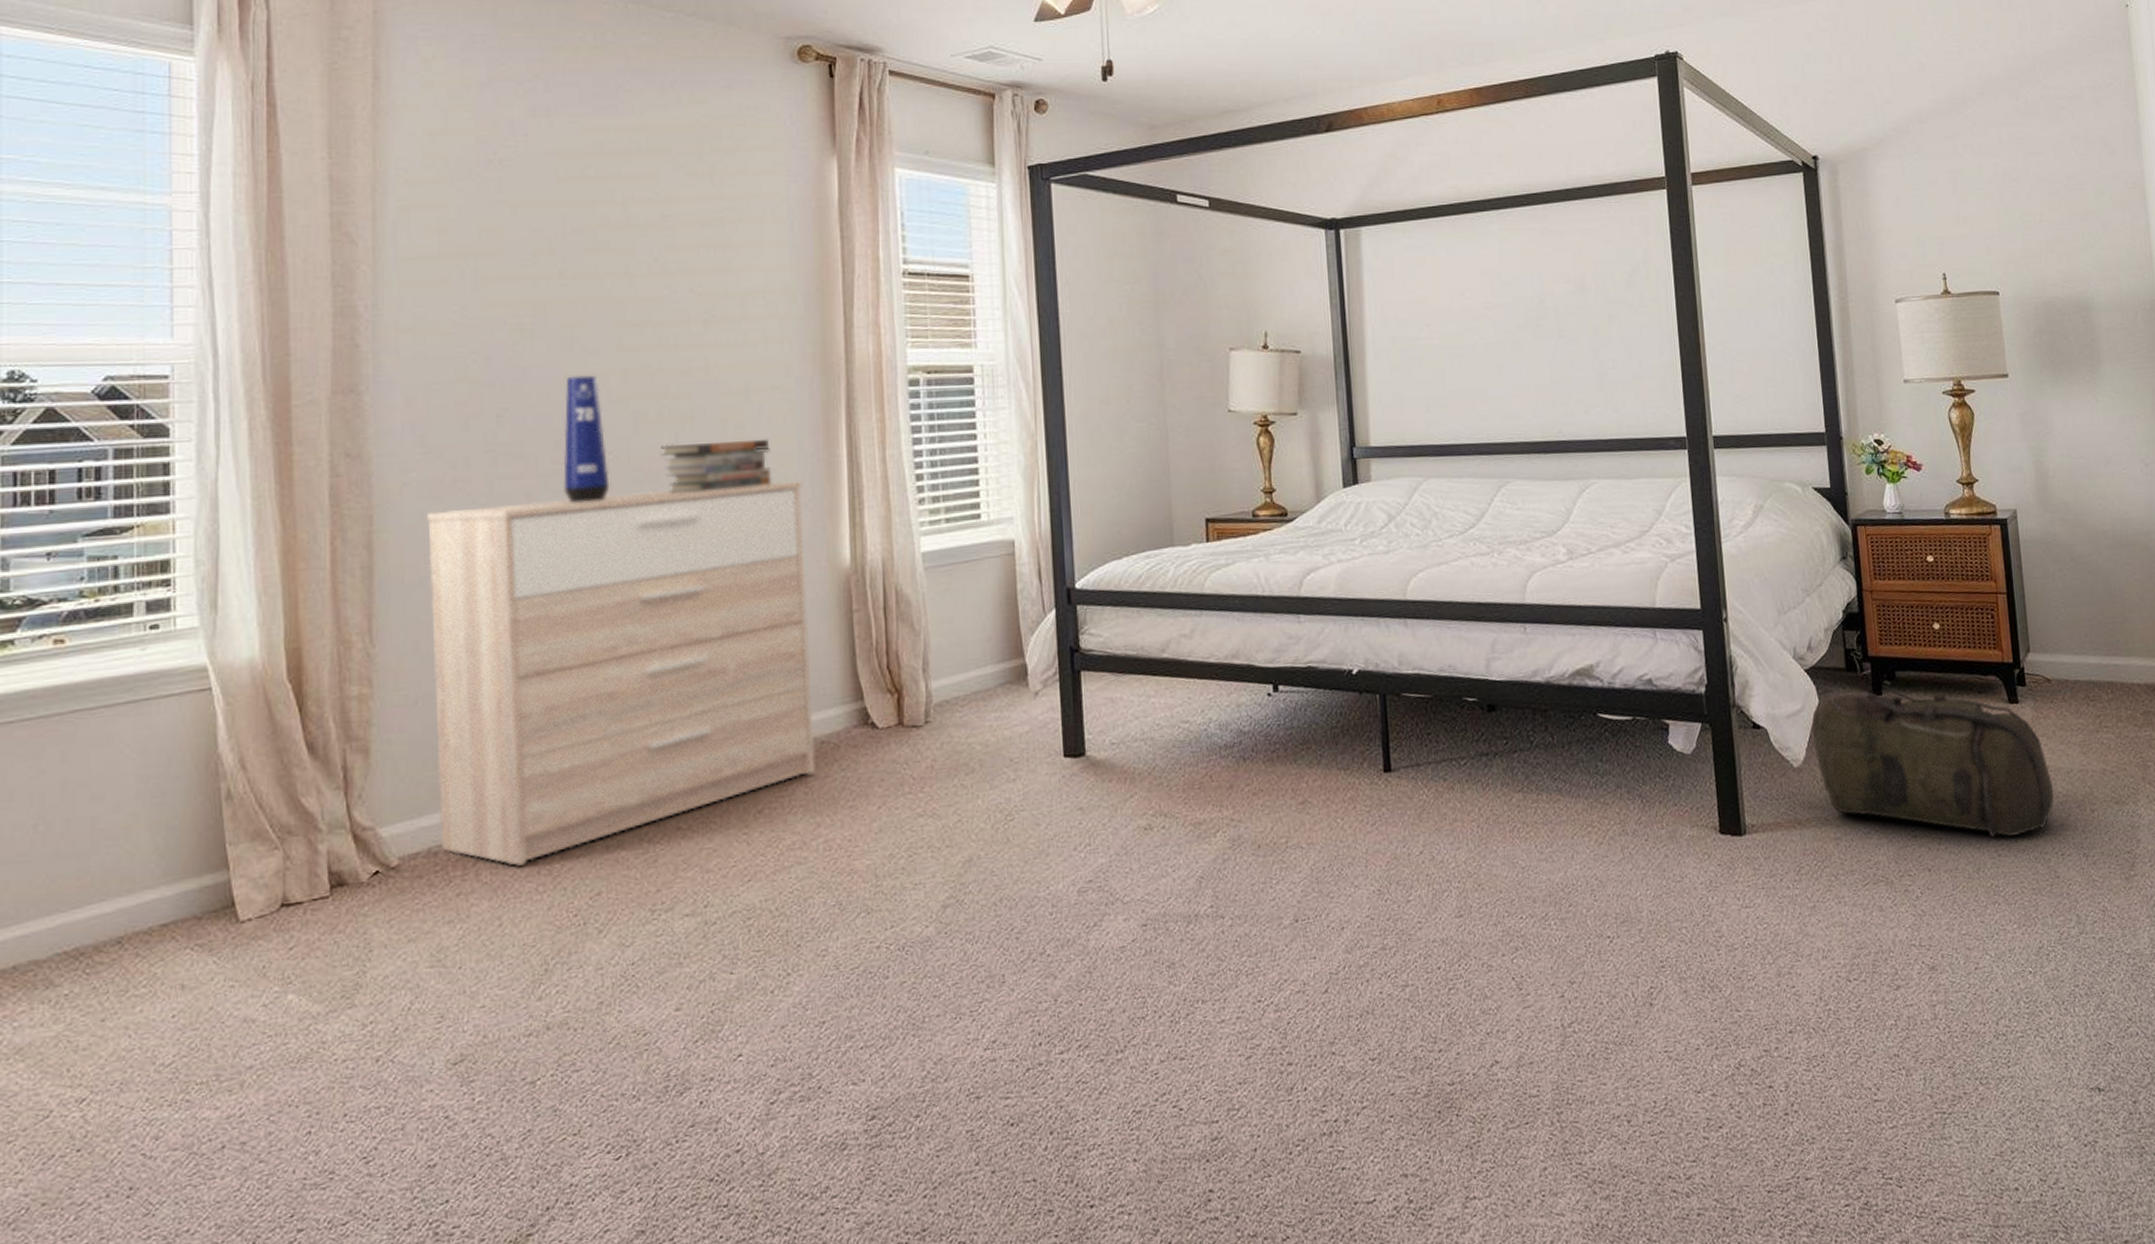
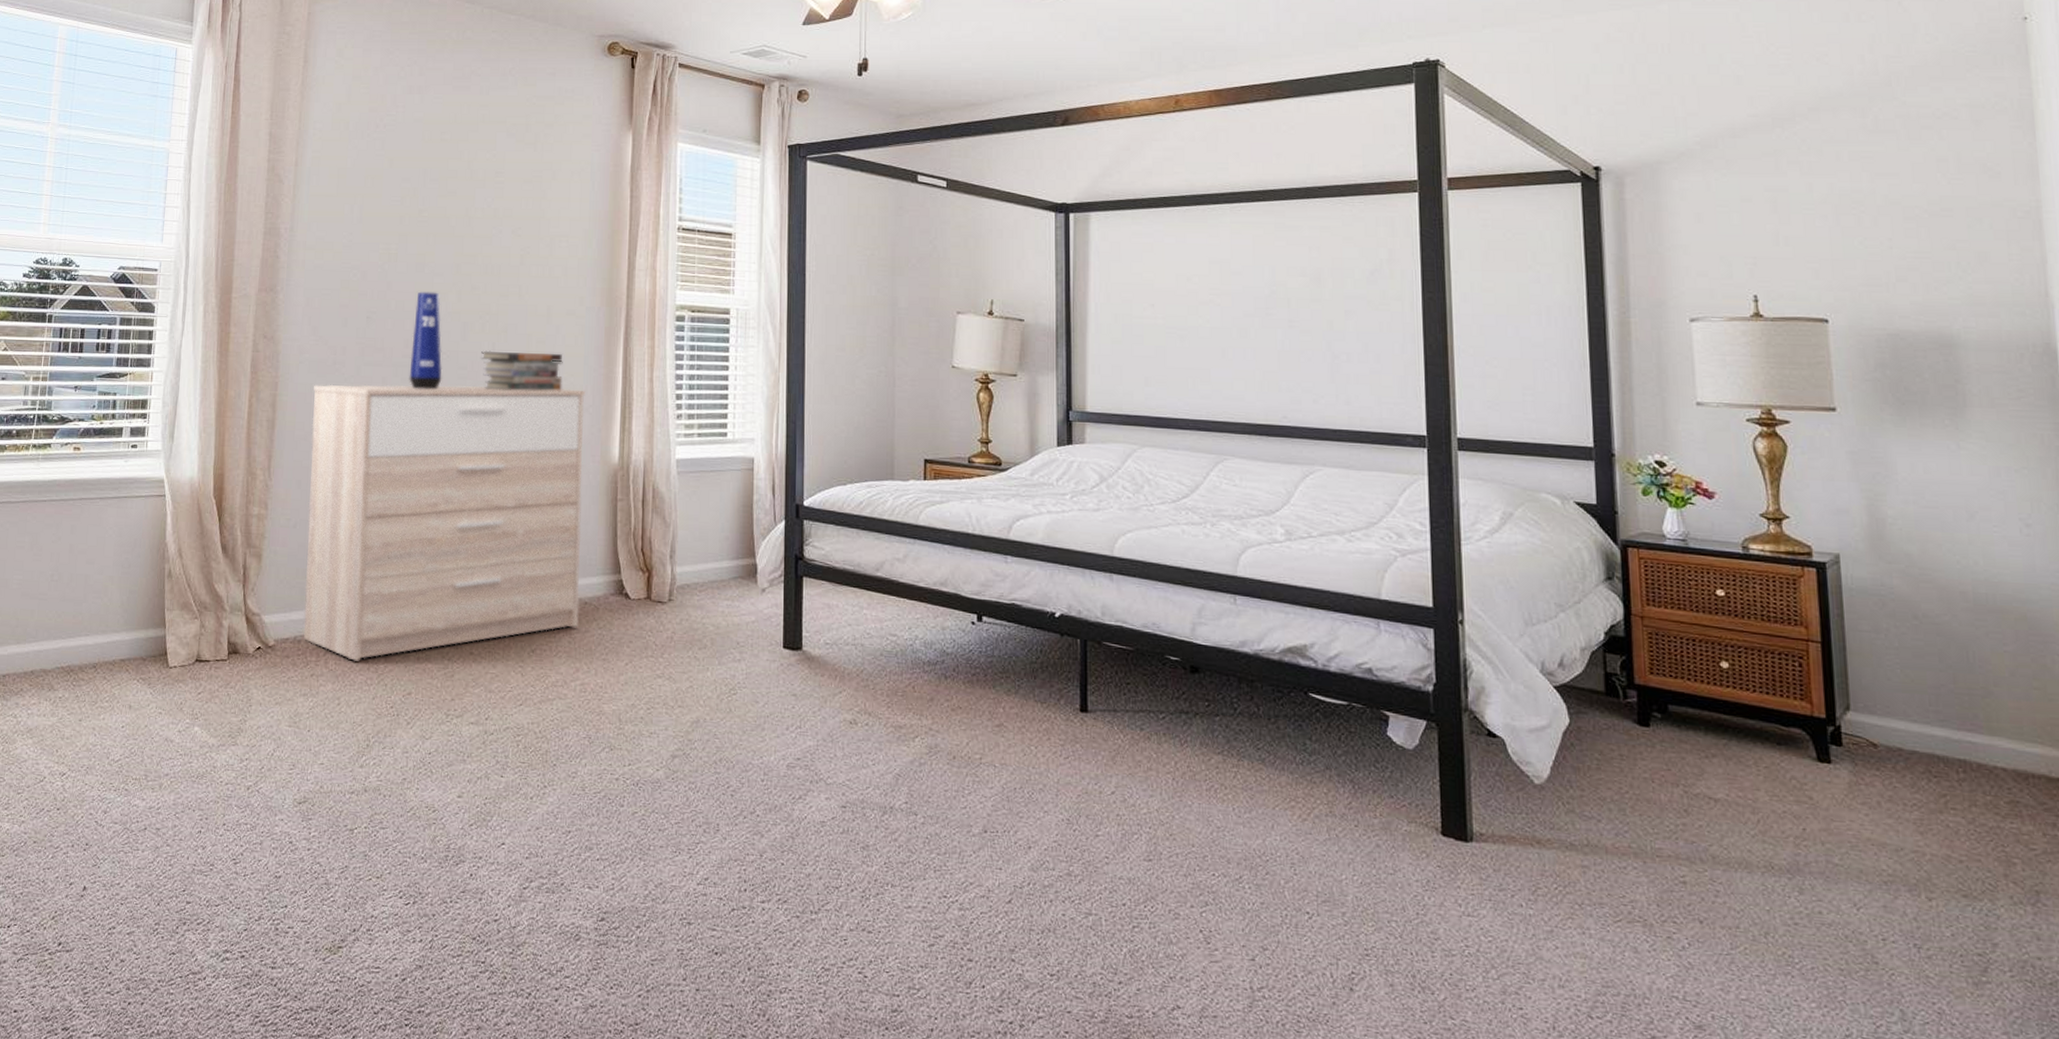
backpack: present [1812,684,2054,838] -> none [1560,716,1876,907]

